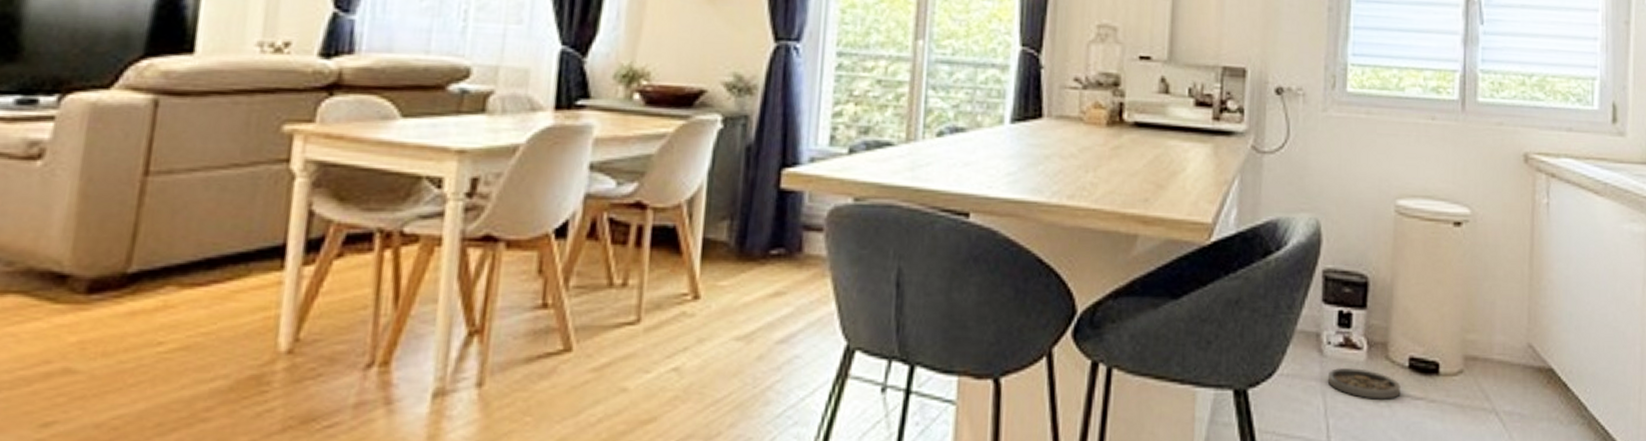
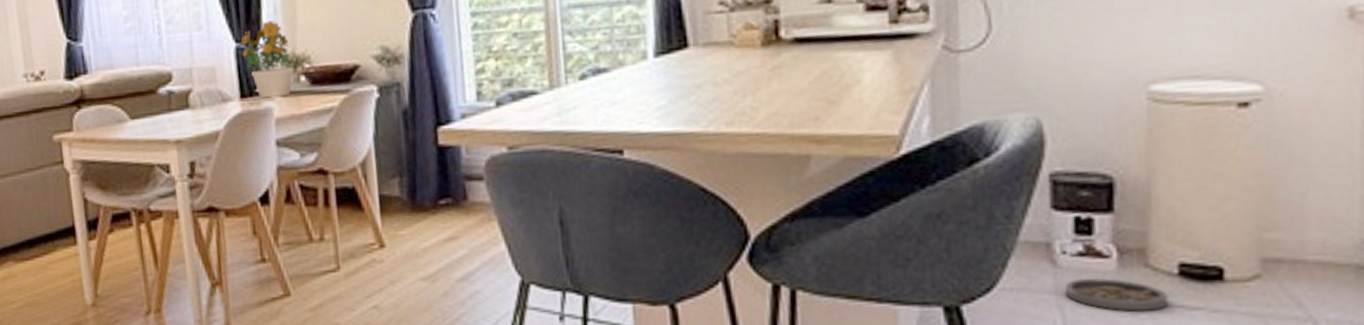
flowerpot: none [567,26,628,114] -> present [241,21,294,99]

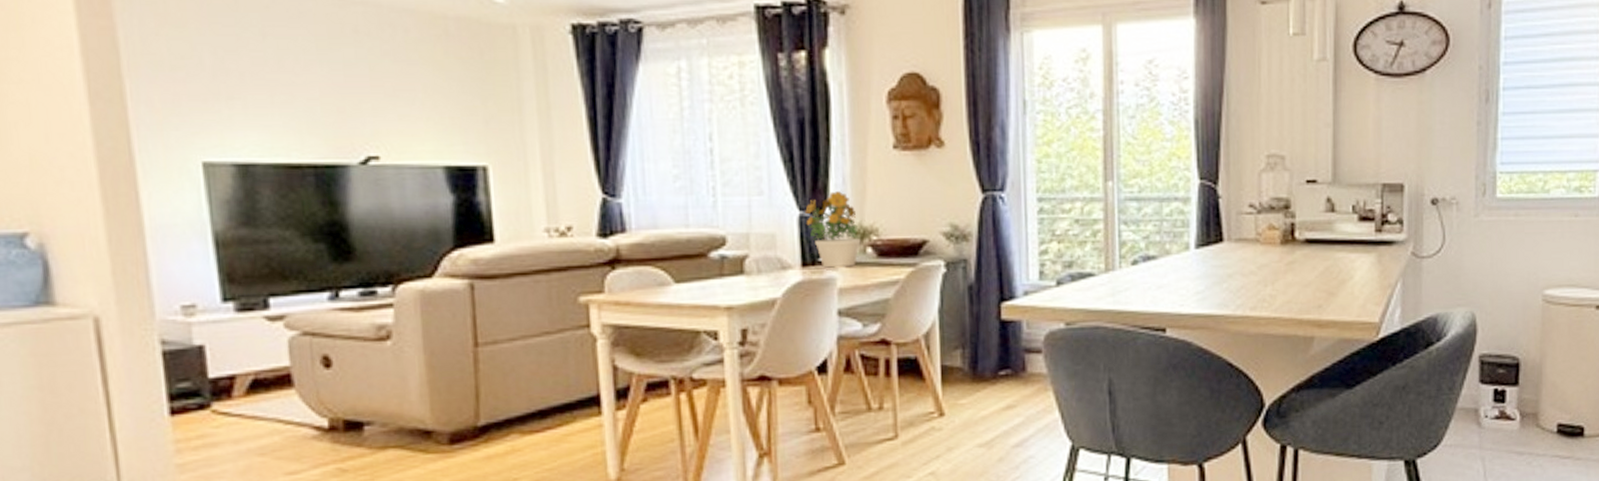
pet bowl: present [1064,278,1169,313] -> none [1485,436,1550,462]

